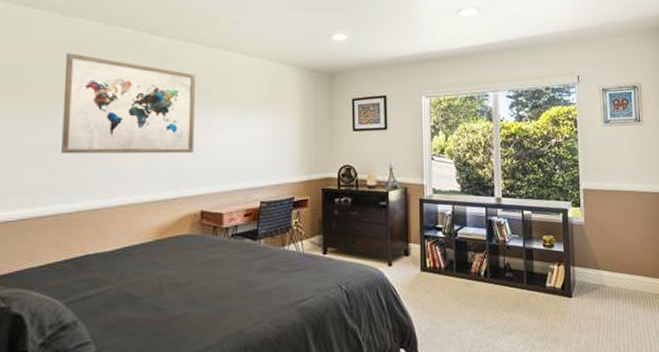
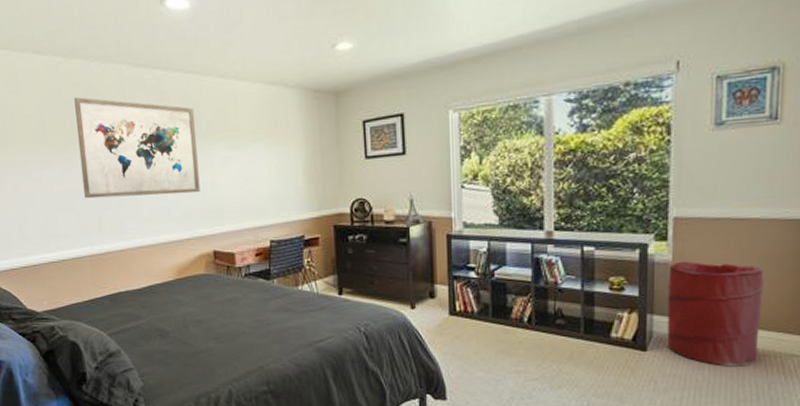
laundry hamper: none [582,223,645,308] -> present [666,262,764,367]

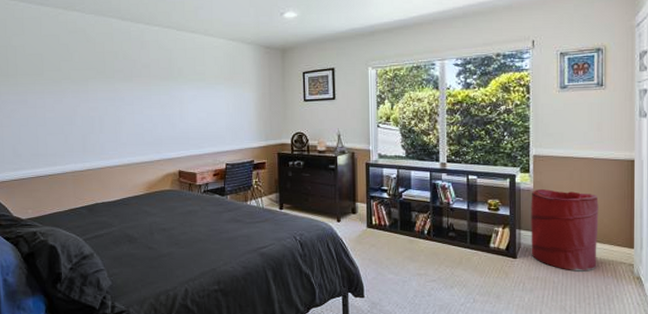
wall art: present [74,97,201,199] -> none [70,42,171,124]

